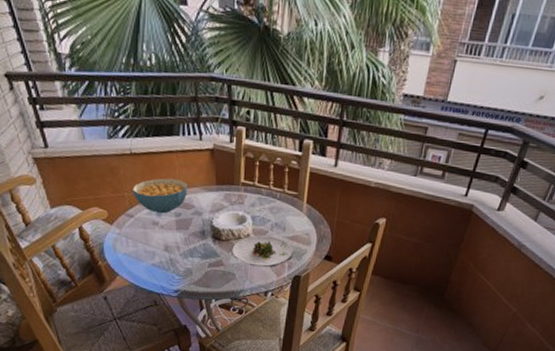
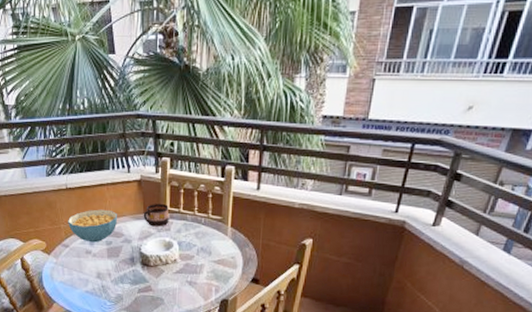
cup: none [215,175,244,200] -> present [143,204,169,227]
salad plate: present [232,235,293,268] -> none [160,260,219,292]

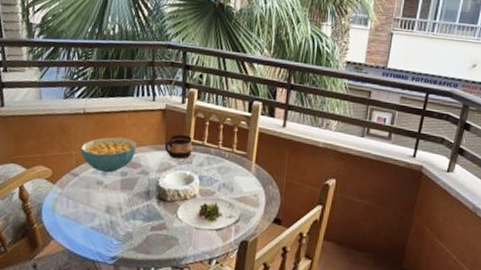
salad plate: none [160,260,219,292] -> present [176,196,241,232]

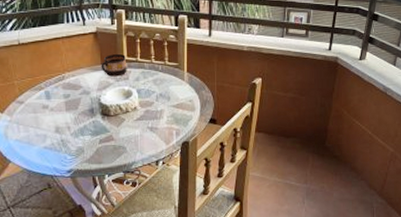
cereal bowl: present [80,137,137,173] -> none [22,63,75,97]
salad plate: present [176,196,241,232] -> none [121,107,179,138]

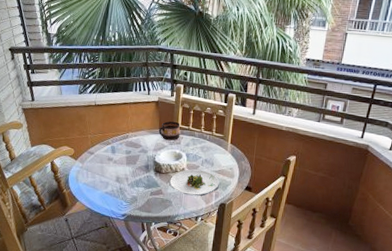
salad plate: none [121,107,179,138] -> present [169,169,220,196]

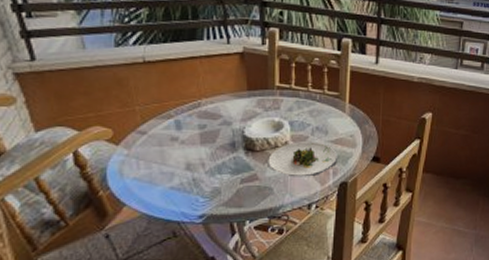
cup: present [158,121,181,141] -> none [246,79,279,106]

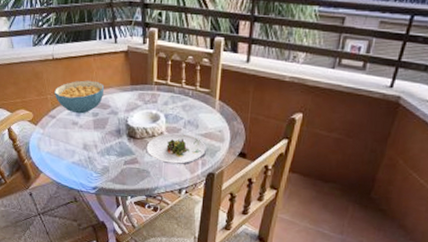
cereal bowl: none [146,86,215,127] -> present [55,80,105,114]

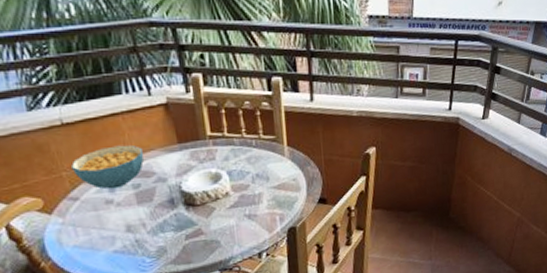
salad plate: present [146,133,206,165] -> none [210,189,283,228]

